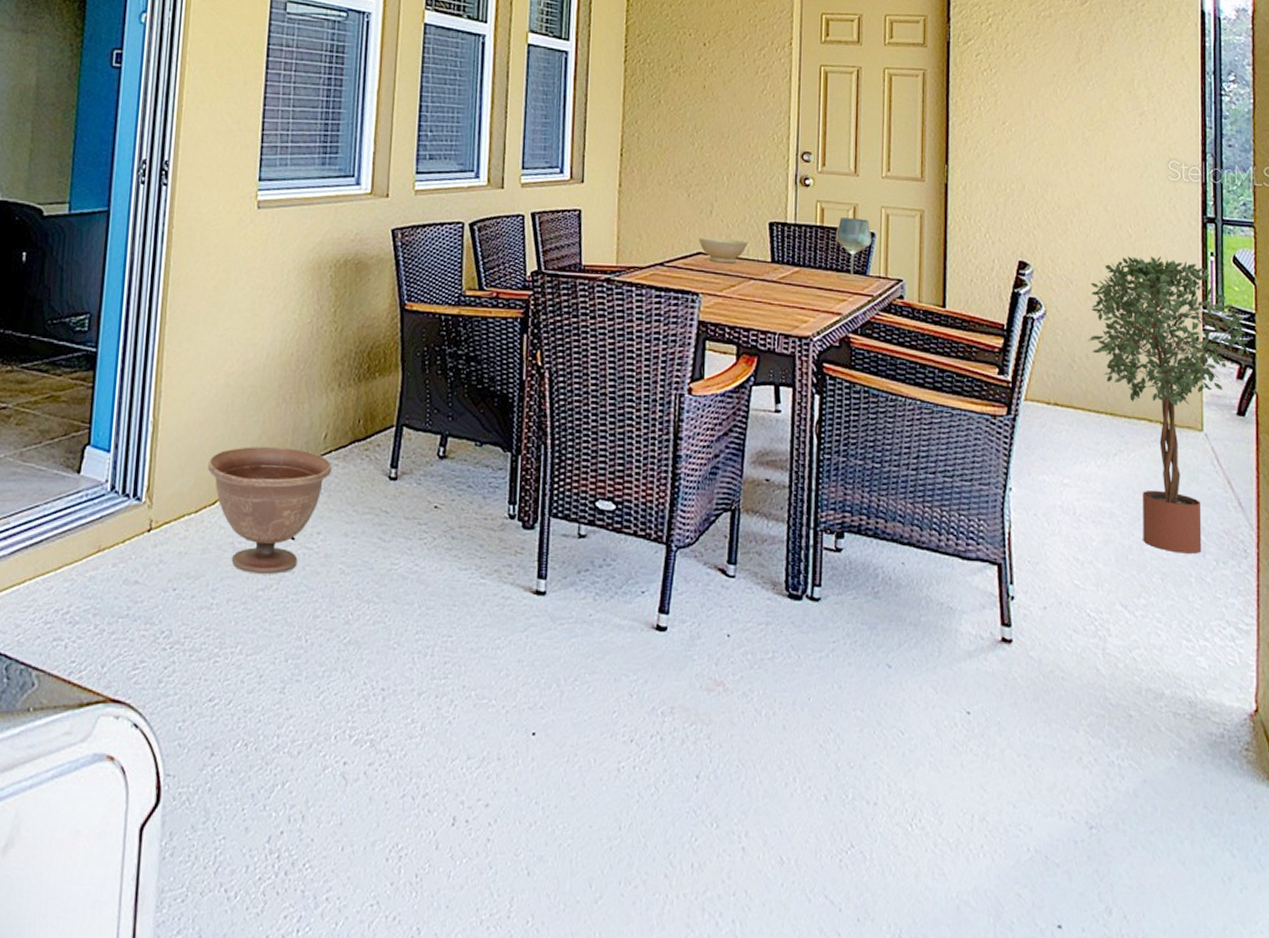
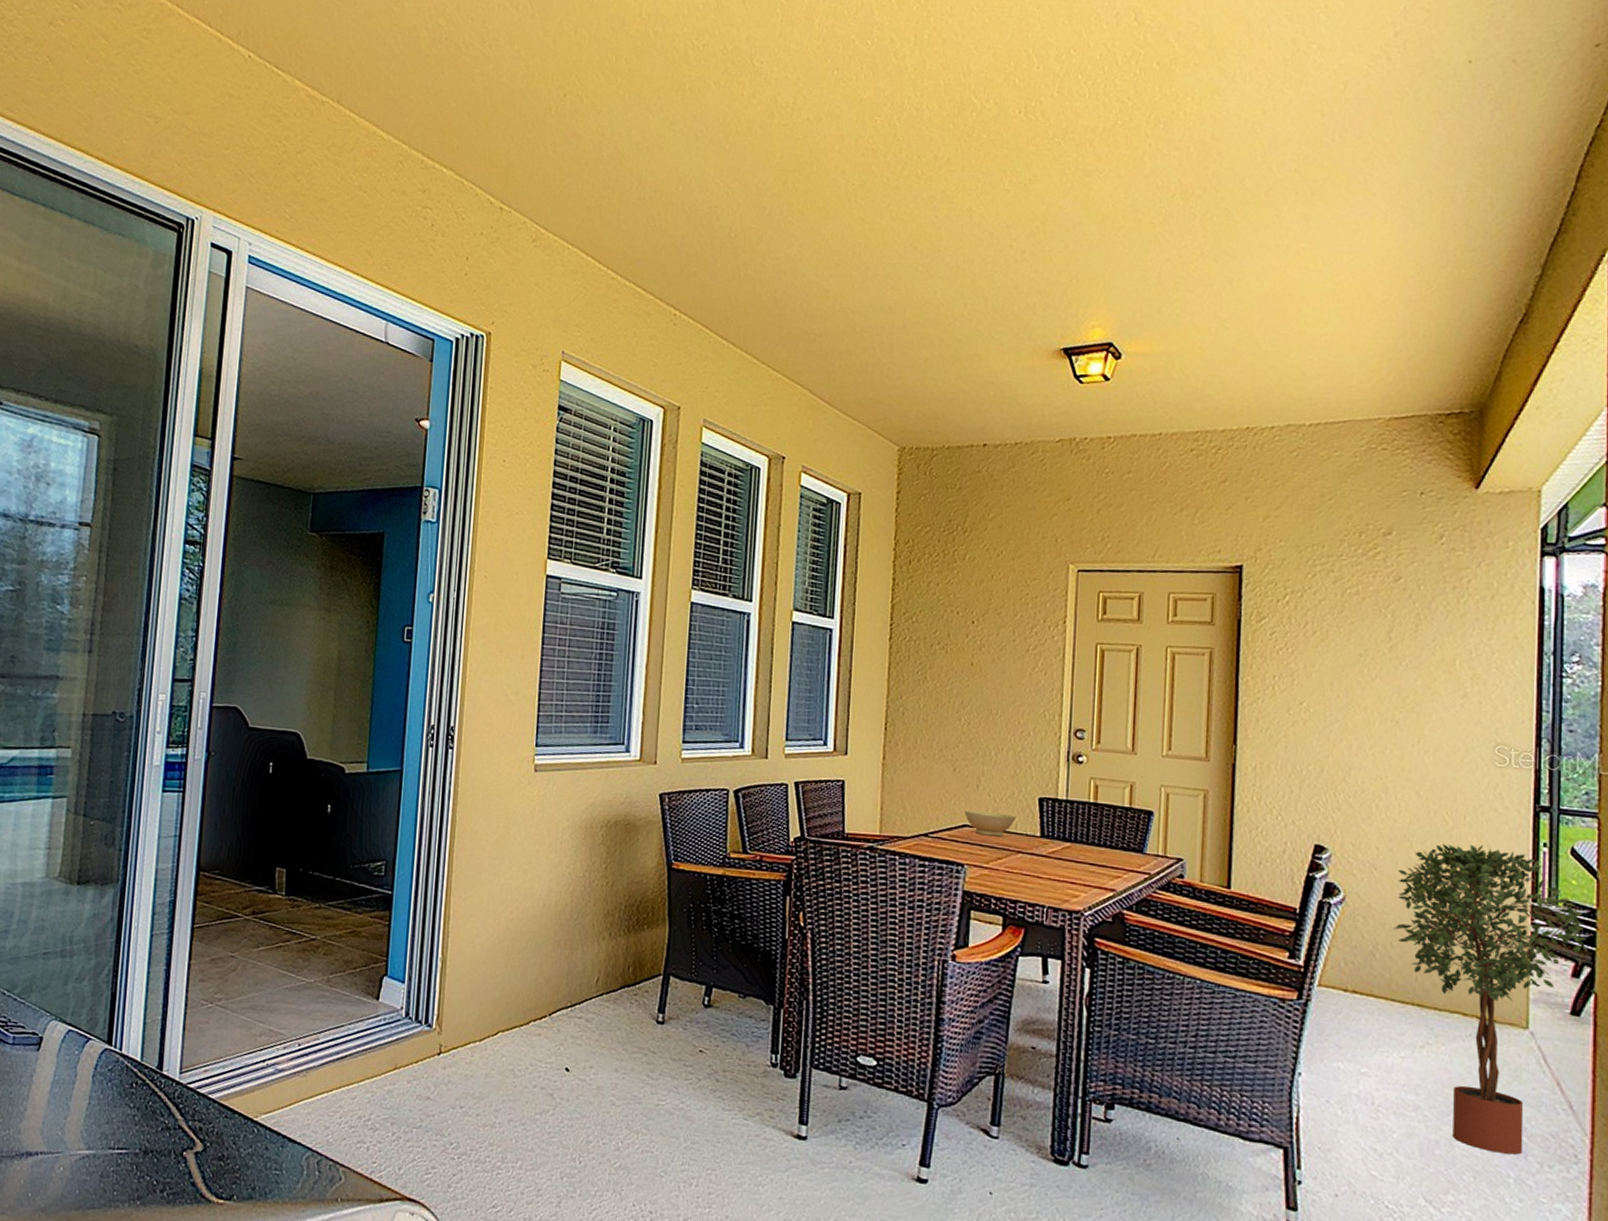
planter pot: present [207,446,333,575] -> none [490,985,604,1102]
wine glass: present [835,217,872,283] -> none [1109,795,1150,861]

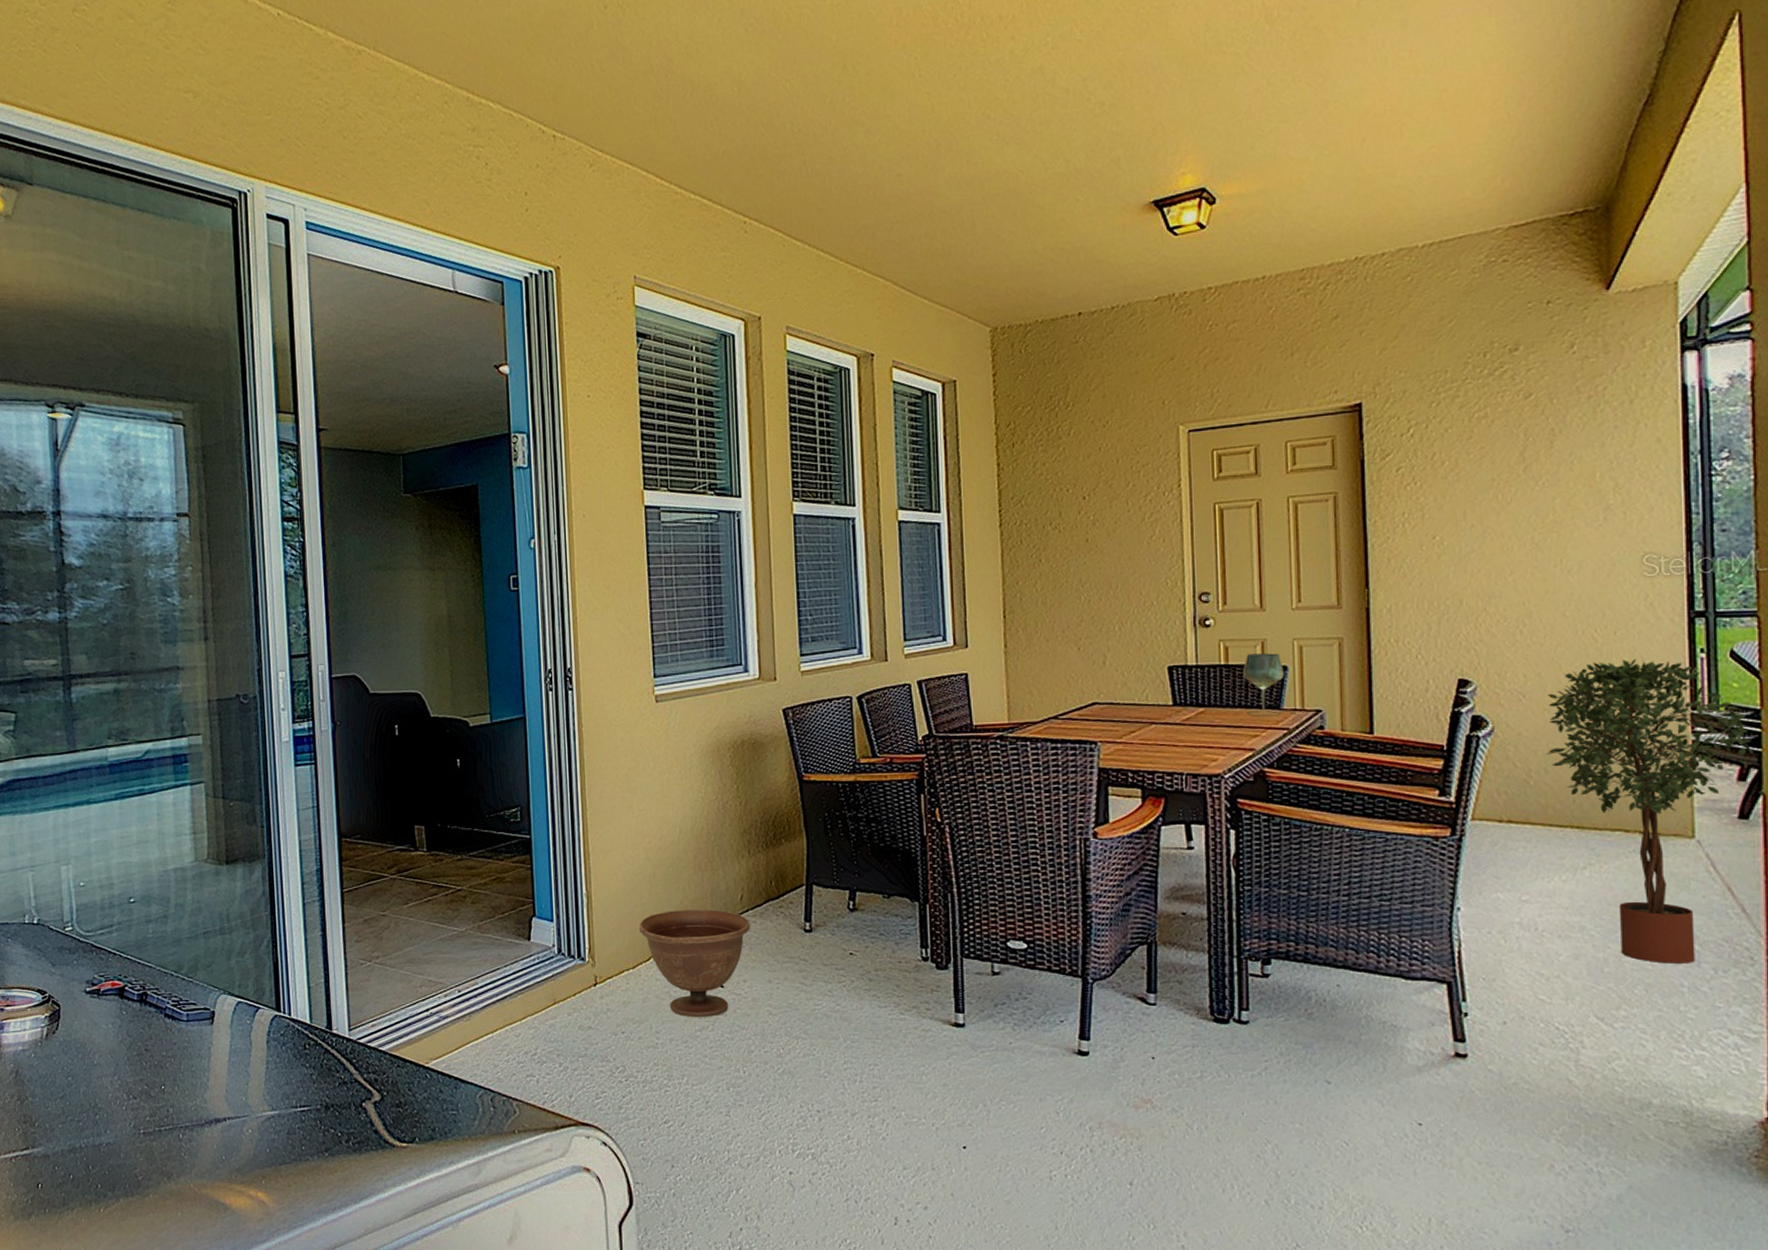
planter pot: none [490,985,604,1102] -> present [638,909,751,1018]
bowl: present [964,810,1016,837] -> none [1093,686,1146,711]
wine glass: none [1109,795,1150,861] -> present [1242,653,1285,718]

